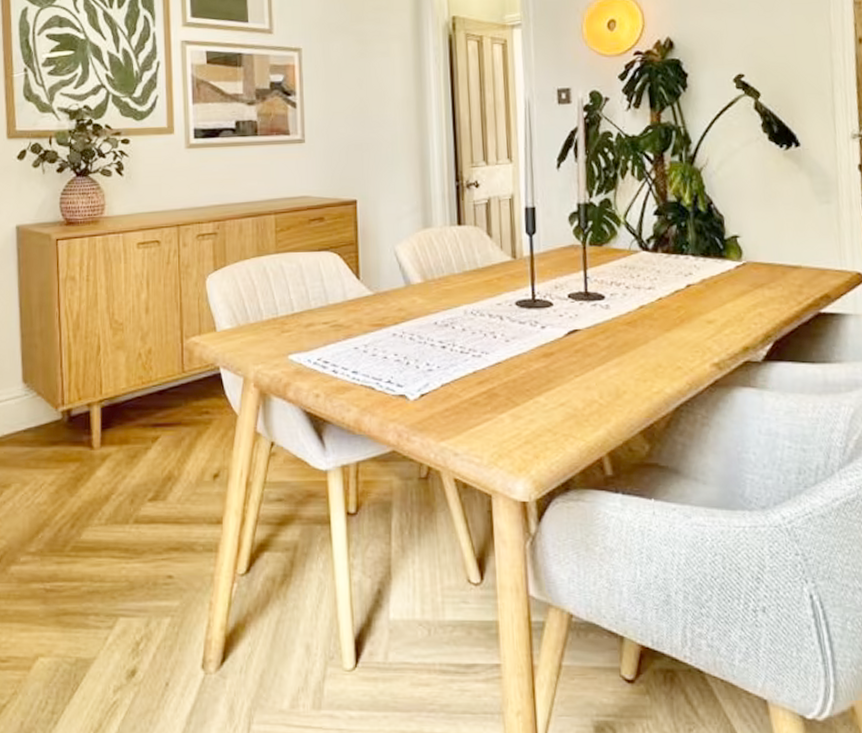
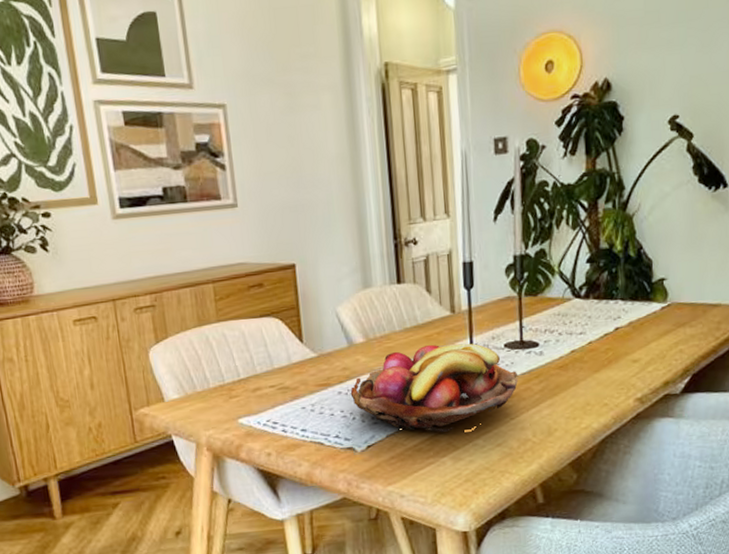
fruit basket: none [405,291,582,388] -> present [350,343,518,434]

